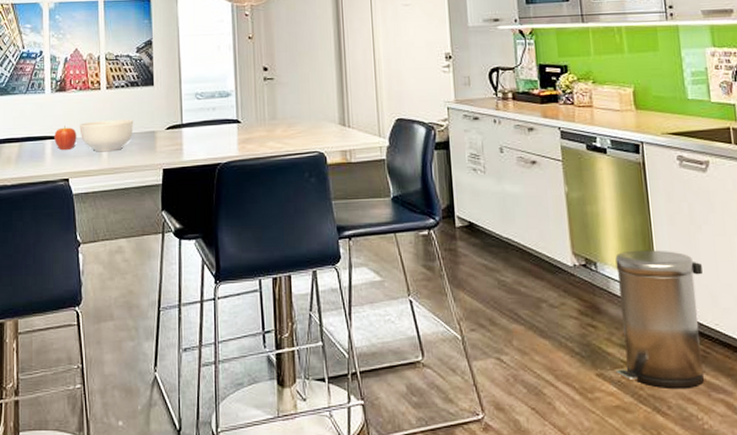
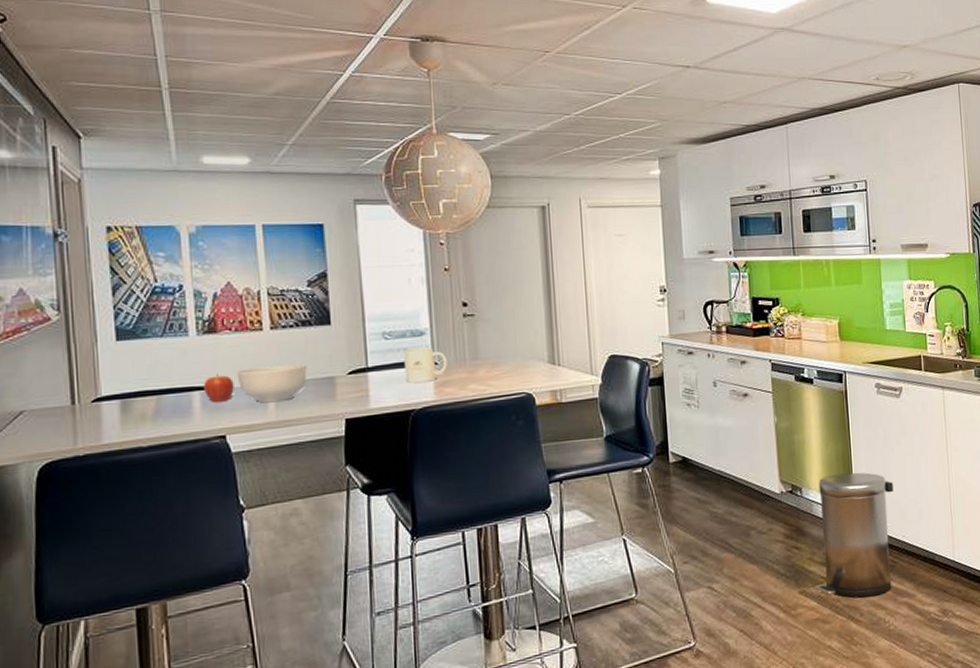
mug: none [212,107,249,140] -> present [403,347,448,384]

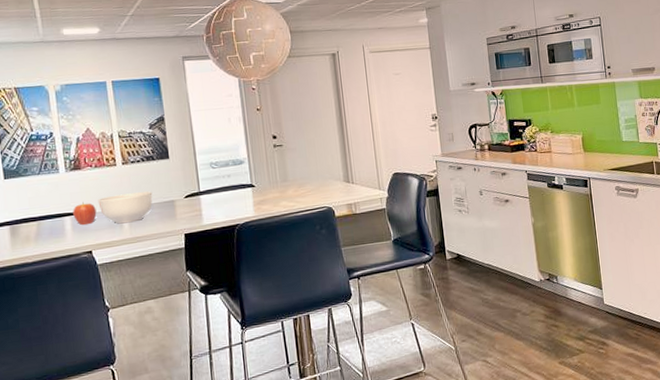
mug: present [403,347,448,384] -> none [228,173,263,204]
pedal bin: present [816,472,893,599] -> none [571,261,637,367]

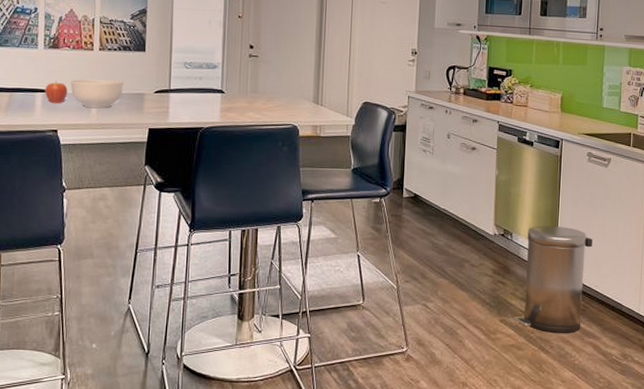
pedal bin: none [571,261,637,367] -> present [515,225,593,333]

